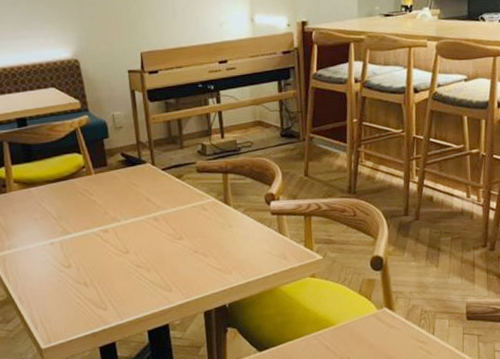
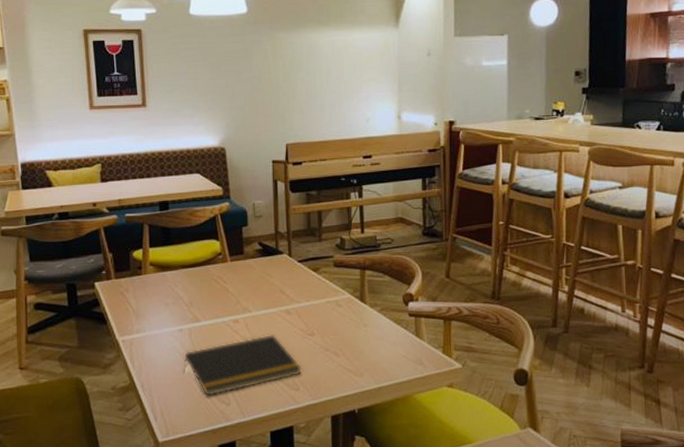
notepad: none [58,240,174,304] -> present [183,334,302,397]

